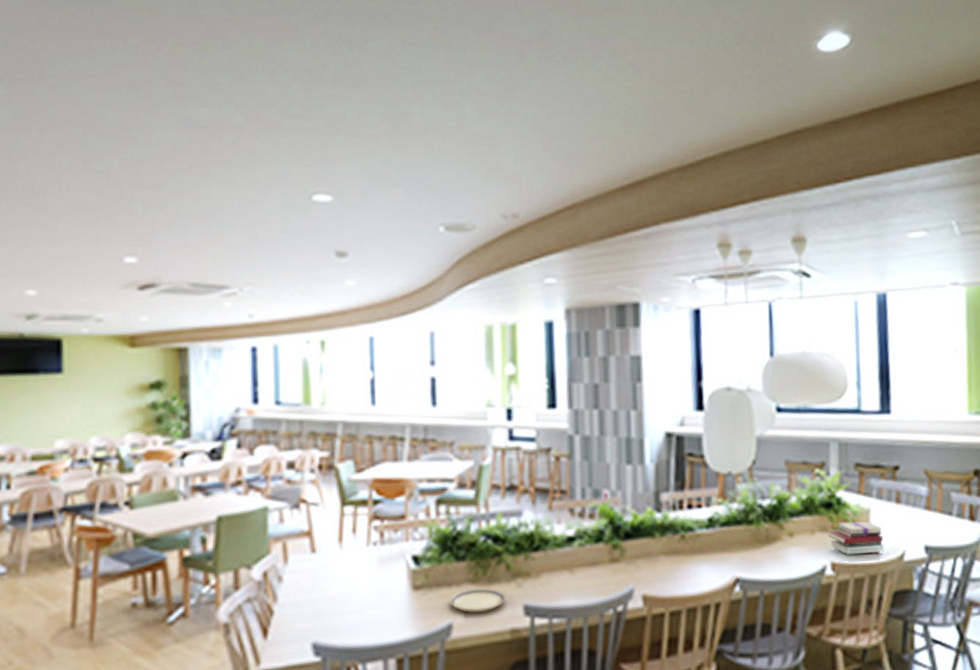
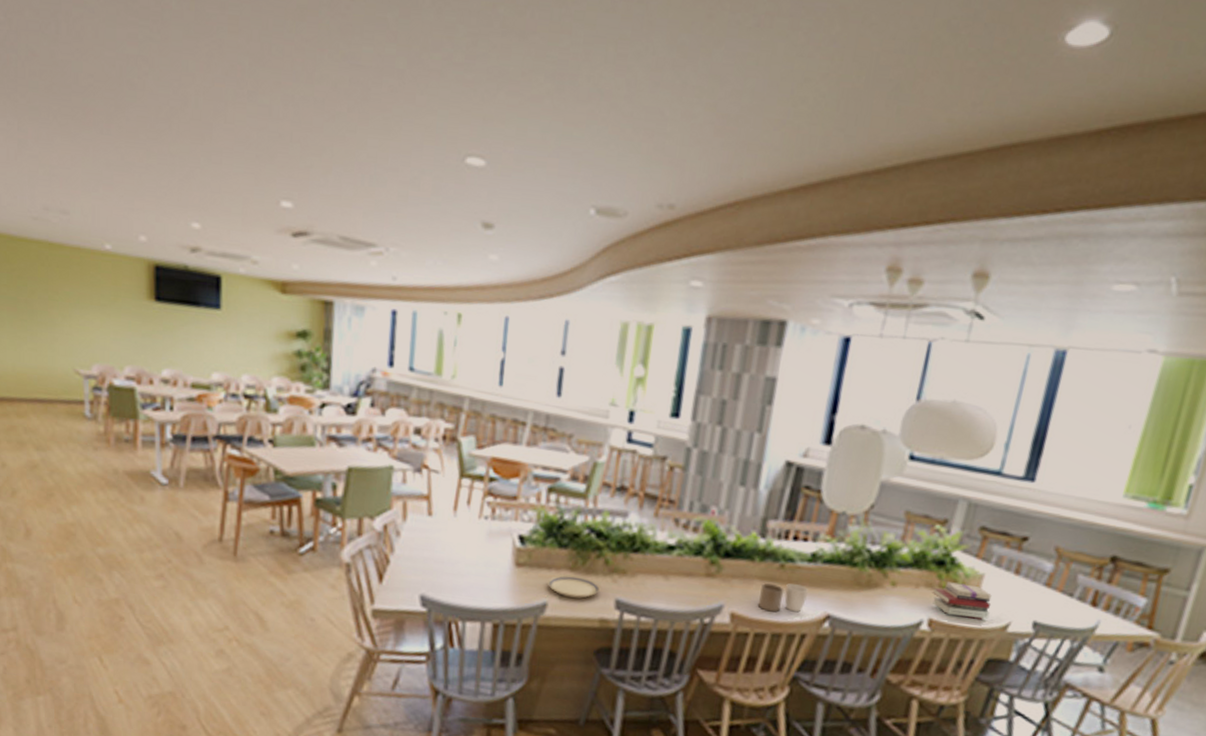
mug: none [666,557,690,587] -> present [757,583,784,613]
cup: none [690,553,714,582] -> present [784,583,809,613]

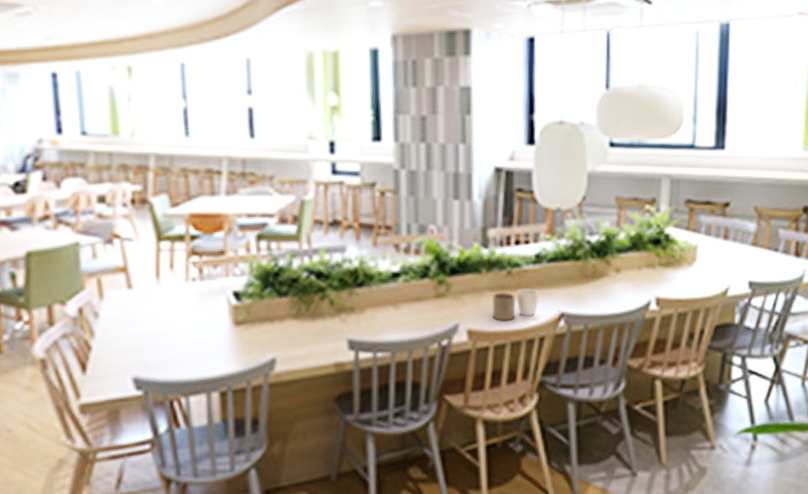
plate: present [547,574,601,599] -> none [272,322,330,348]
books: present [931,581,992,620] -> none [654,257,709,290]

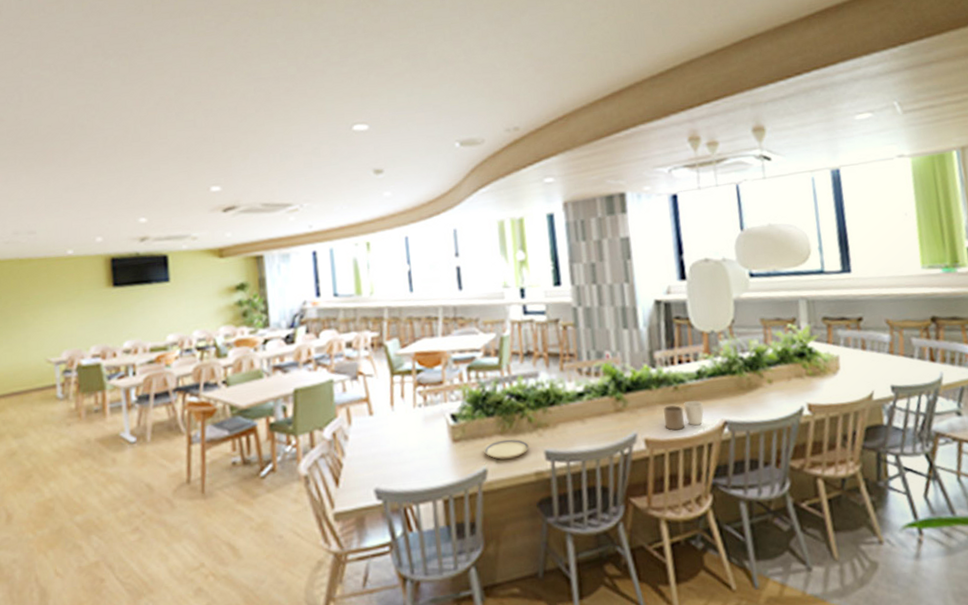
plate: none [272,322,330,348] -> present [483,437,530,460]

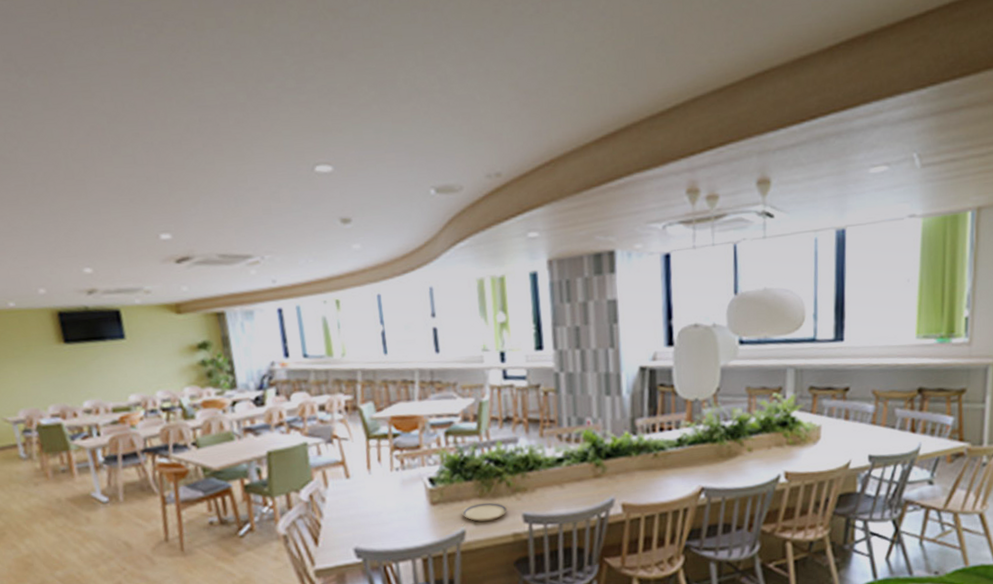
mug: present [663,405,685,431] -> none [642,472,662,496]
cup: present [683,401,704,426] -> none [662,467,682,492]

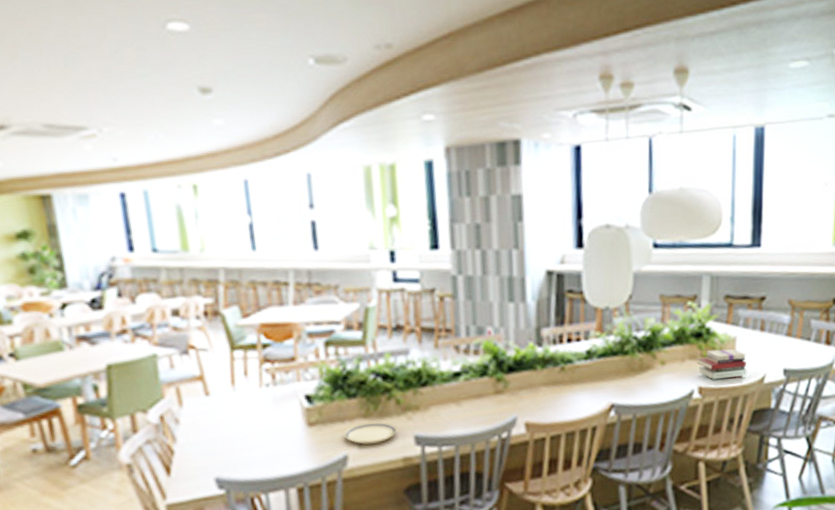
books: none [782,436,833,465] -> present [696,348,747,379]

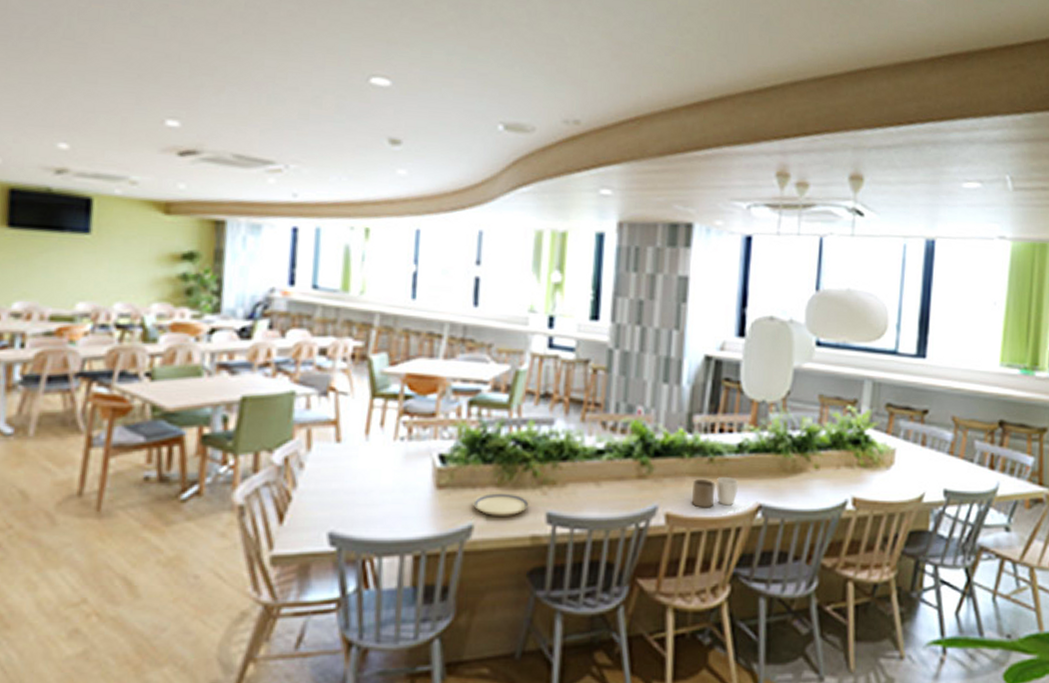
mug: none [547,387,569,414] -> present [691,479,716,508]
cup: none [569,382,591,409] -> present [716,477,739,506]
books: present [696,348,747,379] -> none [852,459,906,493]

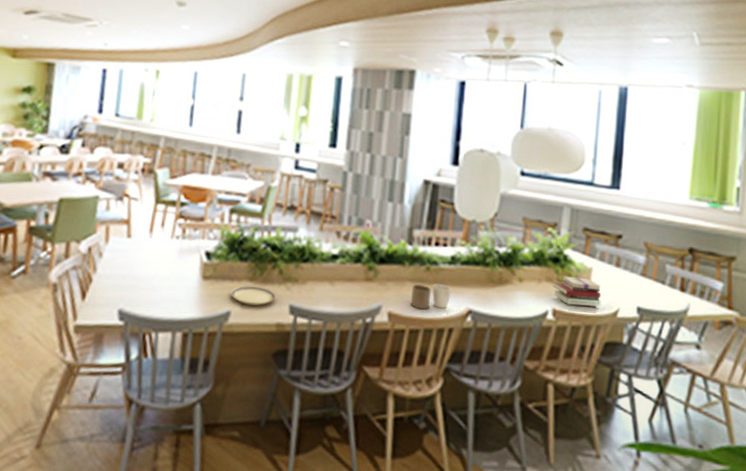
books: none [852,459,906,493] -> present [552,276,601,308]

